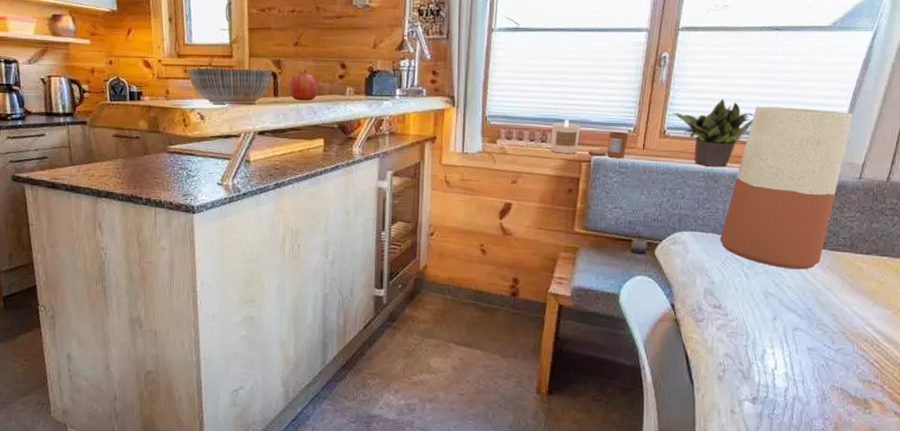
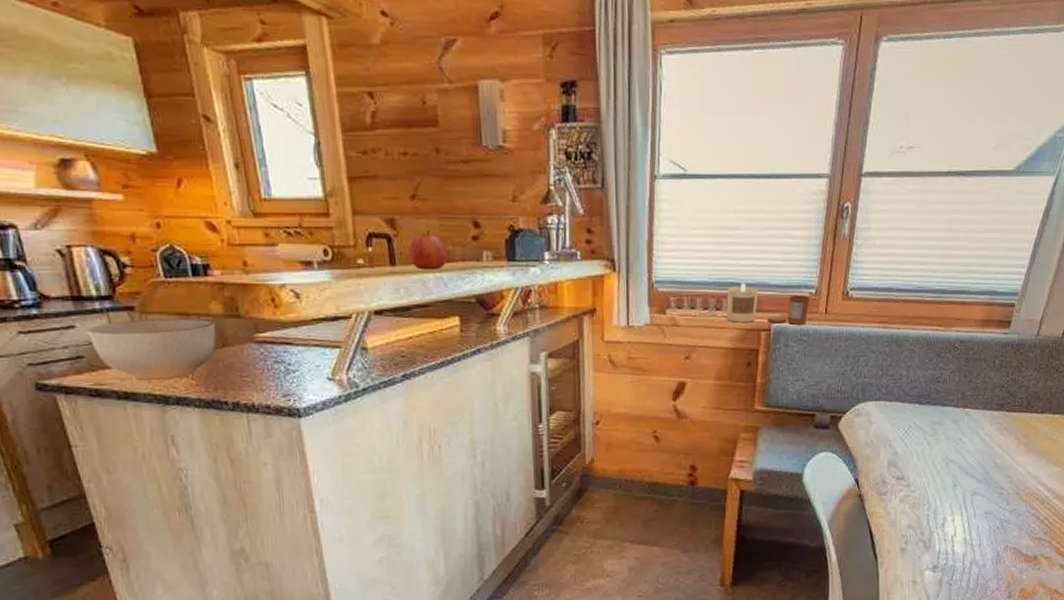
bowl: none [51,131,141,179] -> present [86,318,216,381]
bowl: present [188,67,272,104] -> none [270,230,386,277]
potted plant: present [671,98,754,168] -> none [854,253,938,331]
vase: present [719,106,853,270] -> none [903,261,1033,434]

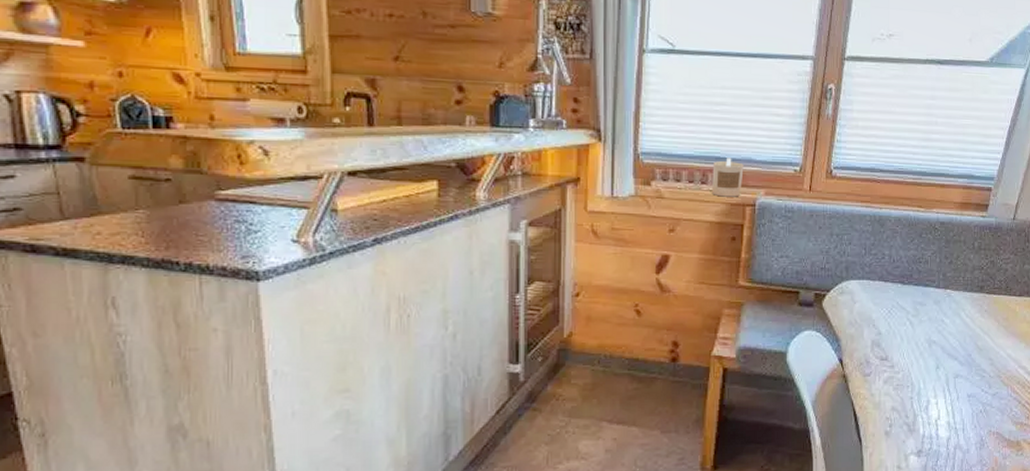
bowl: present [86,318,216,381] -> none [27,171,174,238]
fruit: present [407,229,448,270] -> none [387,91,430,133]
candle: present [768,295,810,326] -> none [753,171,795,202]

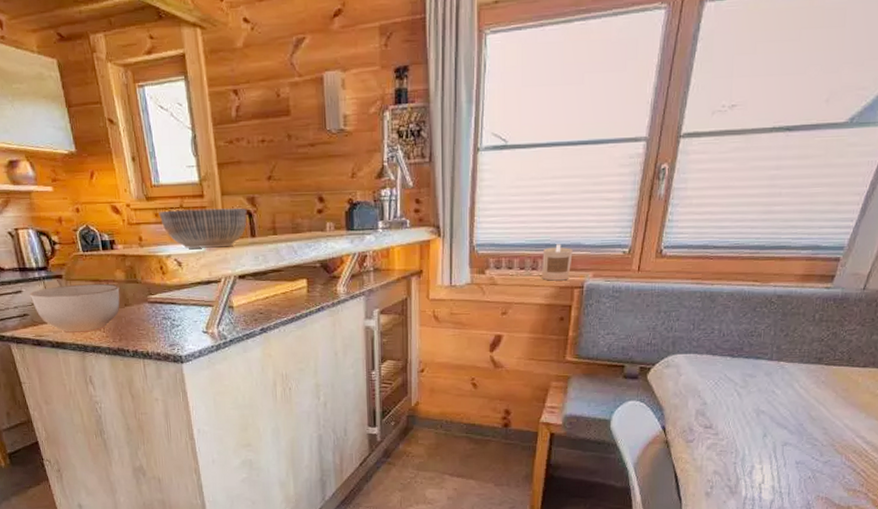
bowl: none [27,171,174,238] -> present [29,283,120,334]
bowl: none [242,85,364,136] -> present [159,208,248,249]

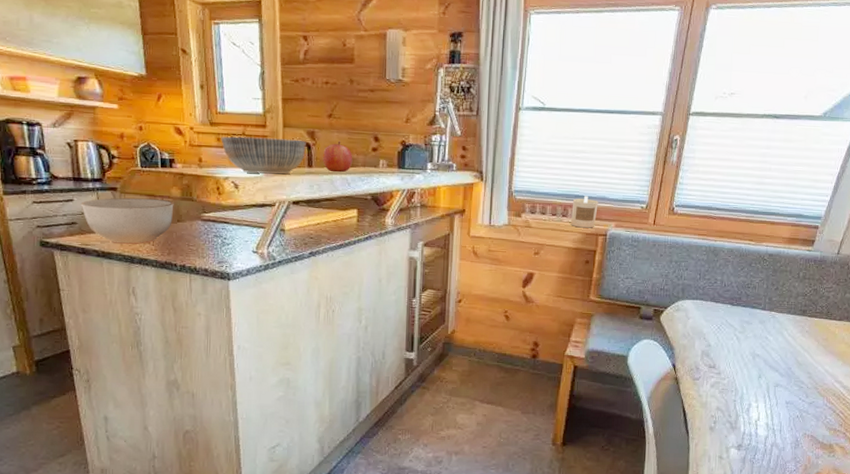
fruit: none [264,205,298,241] -> present [322,141,353,173]

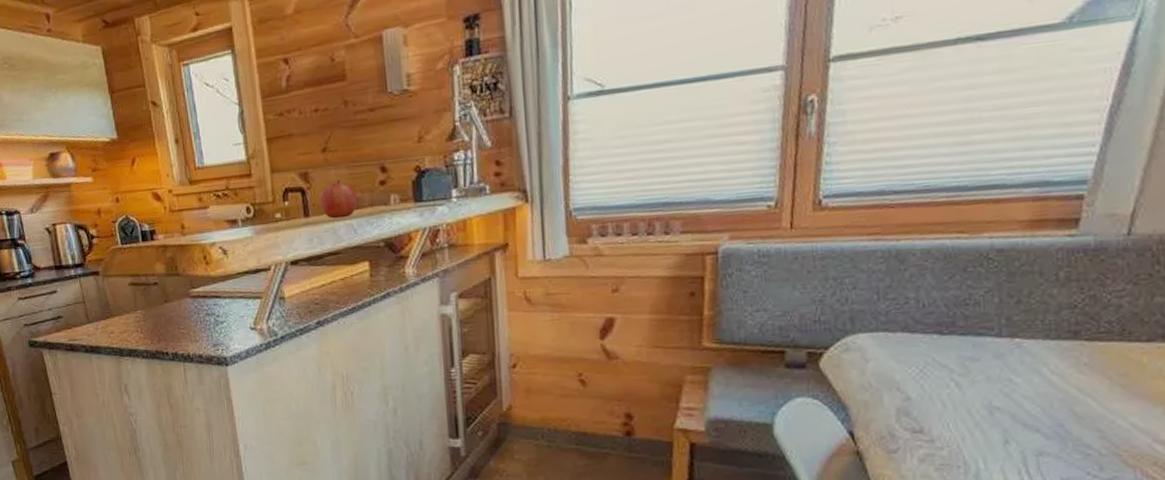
bowl: present [80,197,174,245] -> none [64,278,160,336]
bowl: present [221,136,306,174] -> none [202,185,300,235]
candle: present [570,196,598,228] -> none [659,201,700,248]

